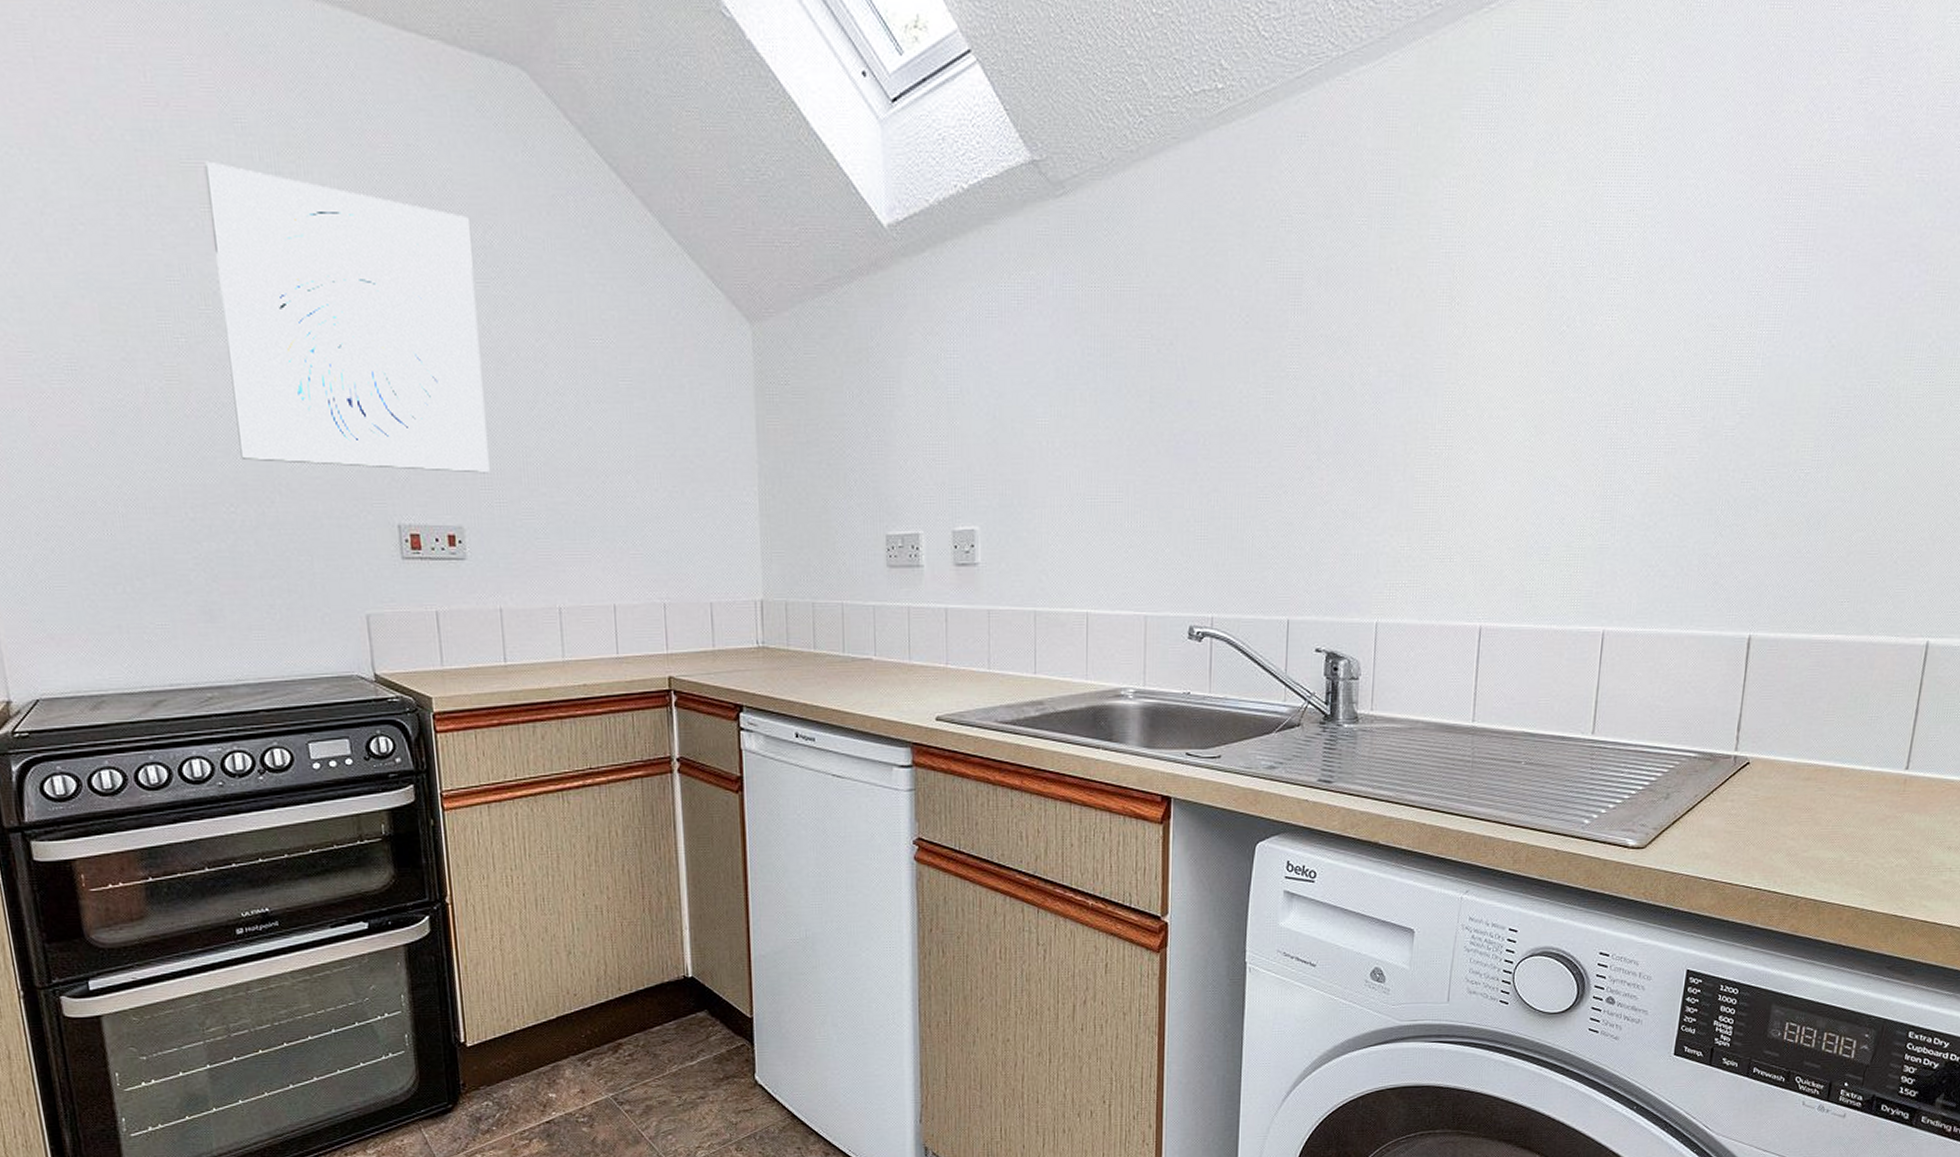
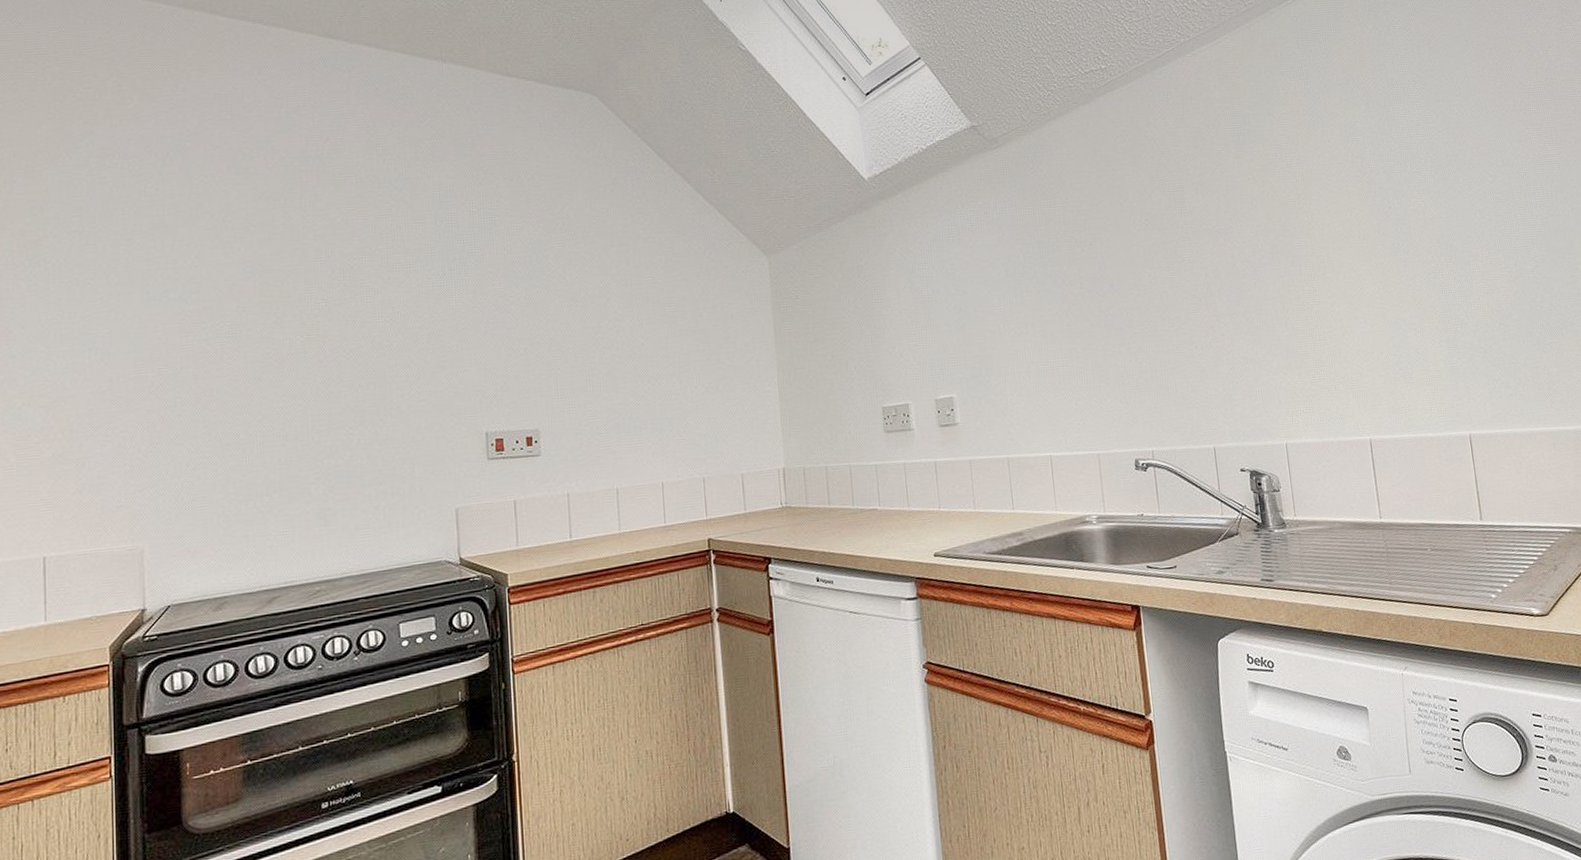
wall art: present [204,160,490,474] -> none [351,174,562,392]

